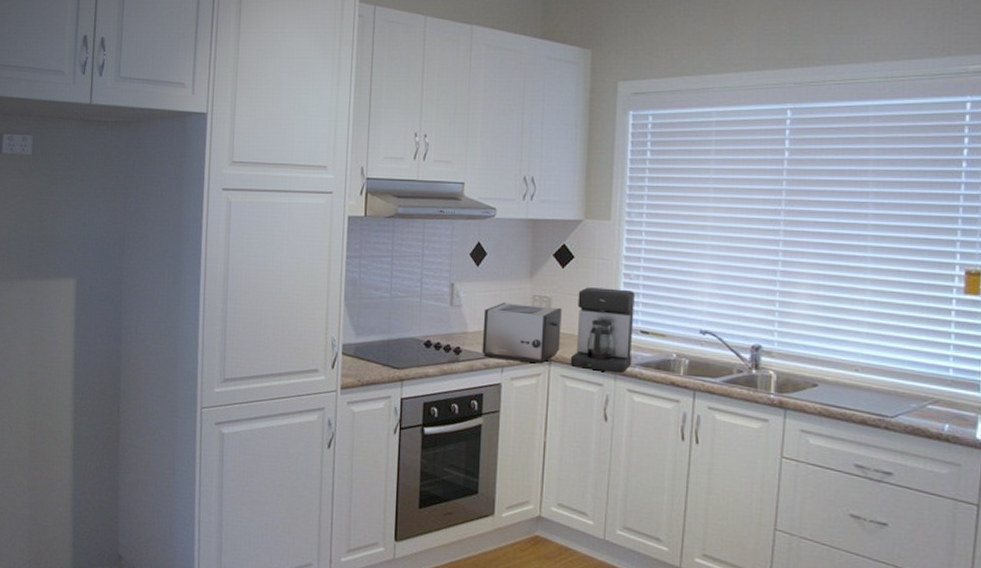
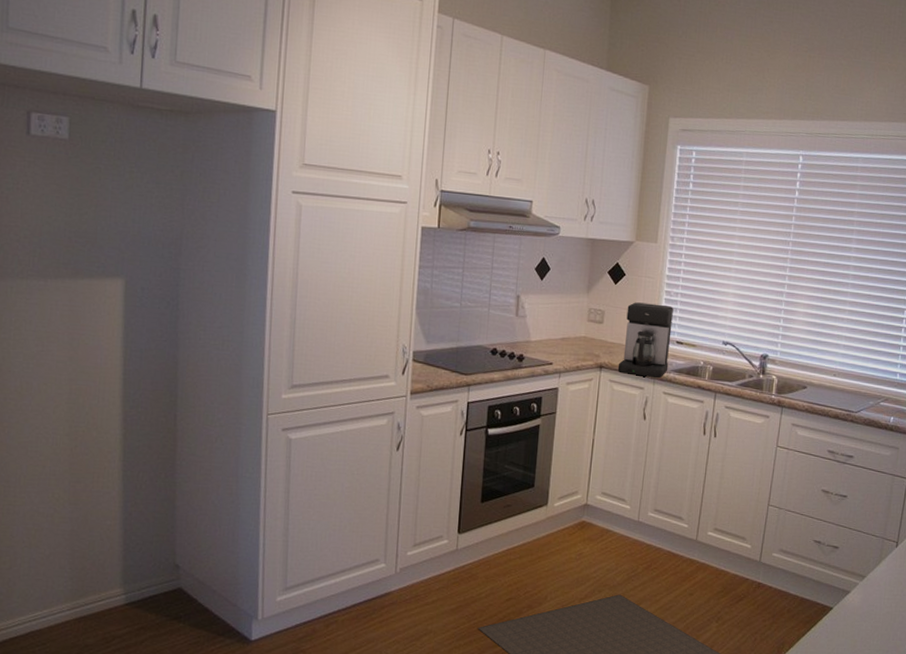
toaster: present [482,303,562,364] -> none [542,314,613,370]

